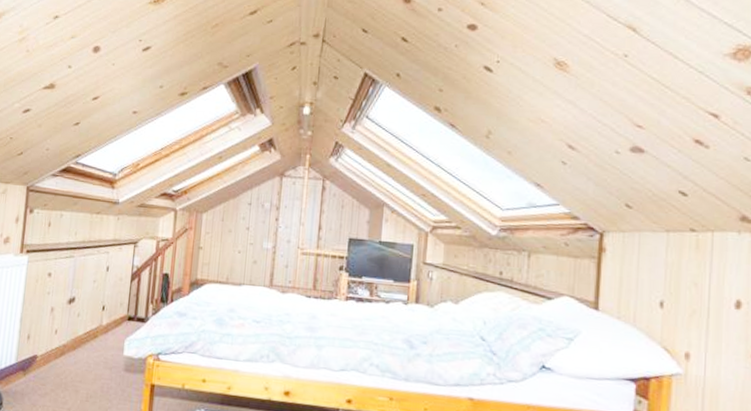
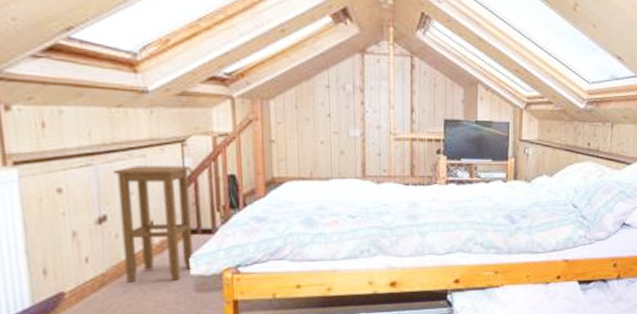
stool: none [79,260,138,359] -> present [113,166,194,282]

